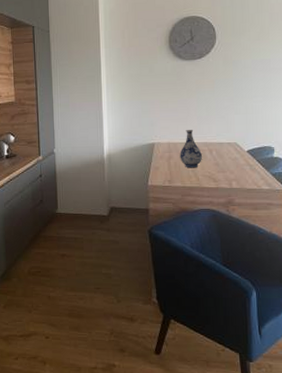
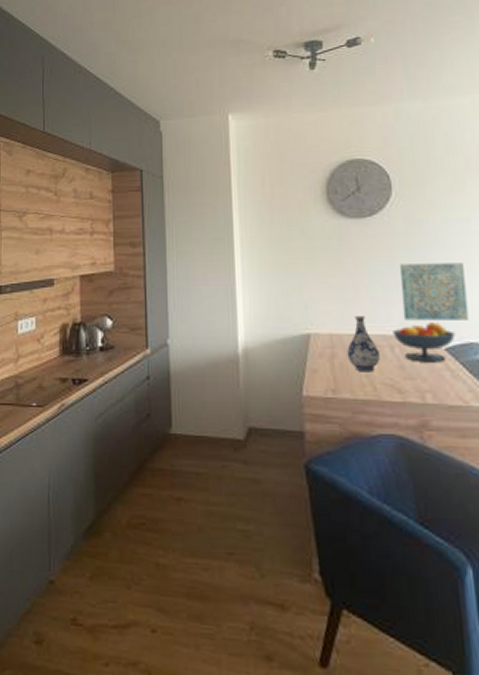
fruit bowl: none [212,133,255,161] -> present [393,322,455,362]
wall art: none [218,91,265,132] -> present [399,263,469,321]

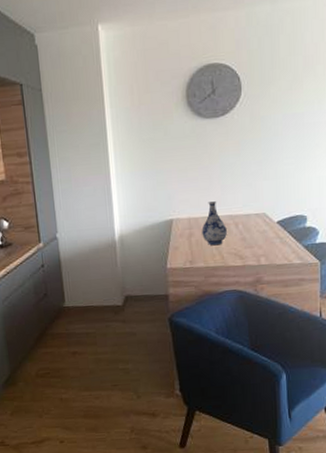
fruit bowl: present [393,322,455,362] -> none [238,201,285,234]
wall art: present [399,263,469,321] -> none [245,151,297,202]

